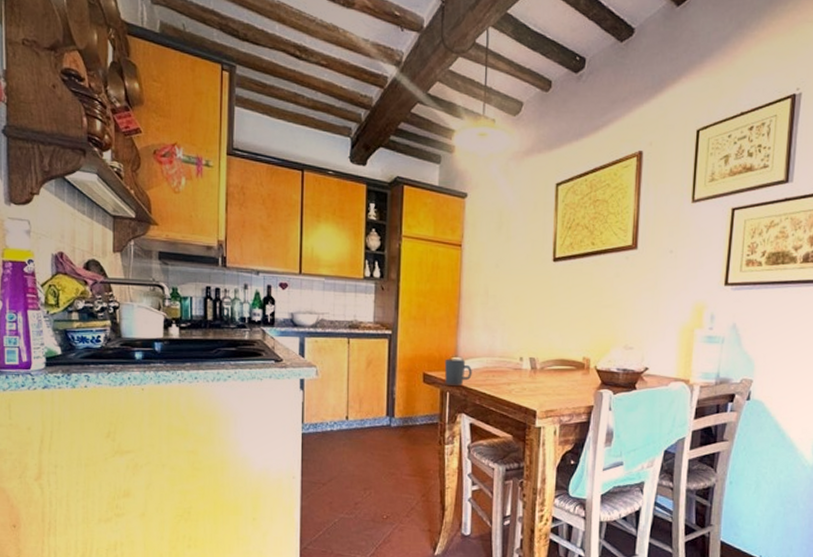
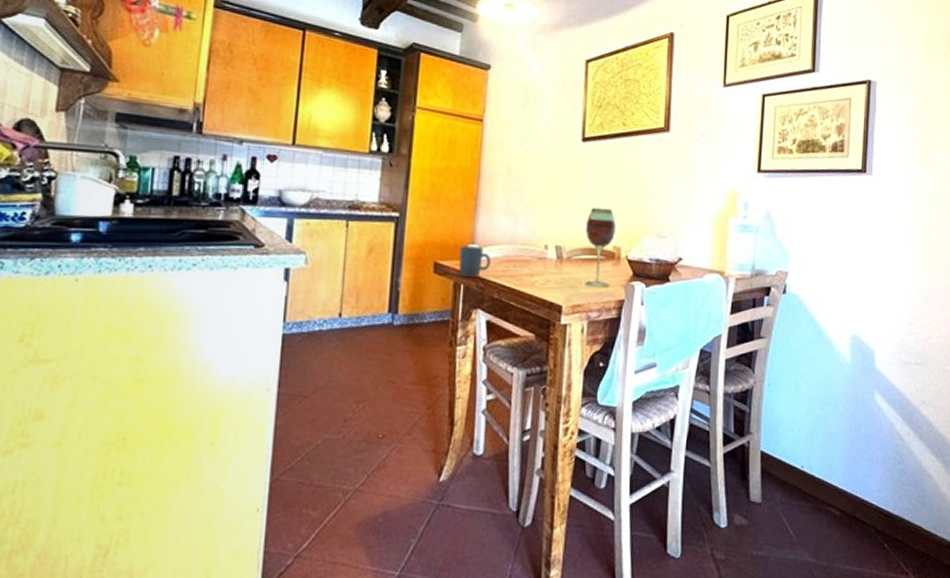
wineglass: none [557,323,585,396] -> present [585,208,616,289]

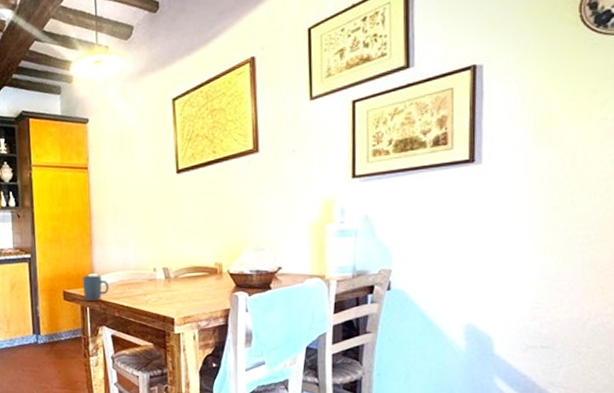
wineglass: present [585,208,616,289] -> none [188,230,215,301]

